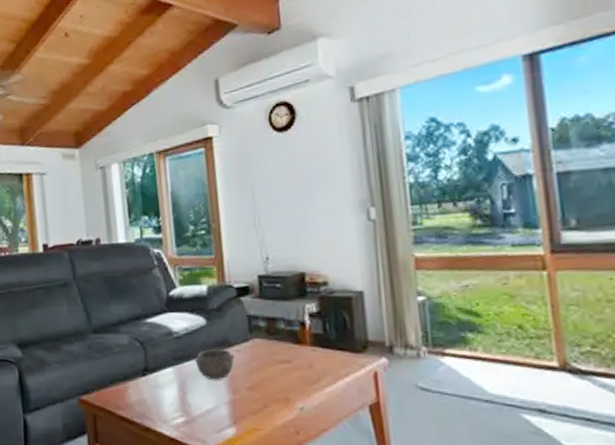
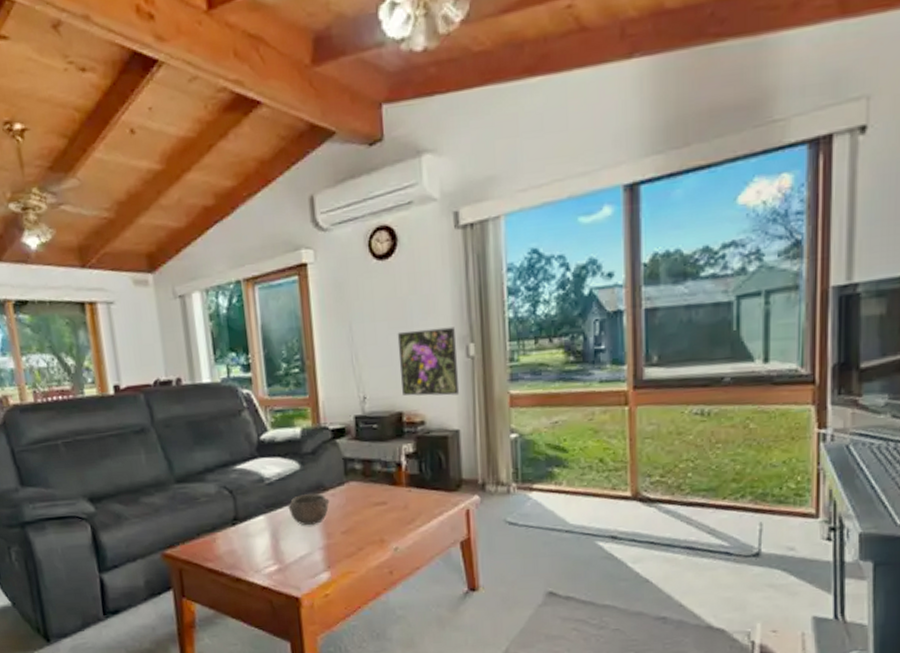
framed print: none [297,192,362,258] -> present [397,327,460,396]

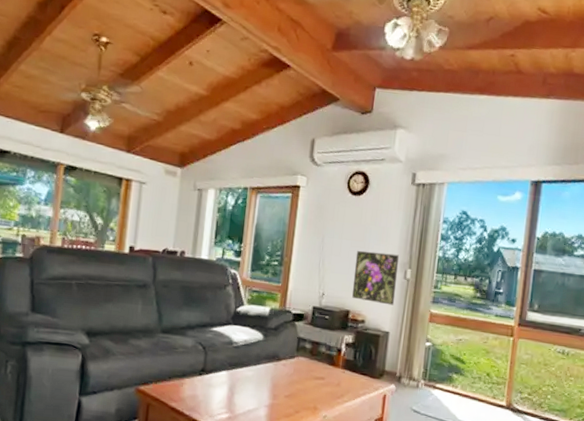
bowl: present [288,493,330,525] -> none [247,360,281,386]

